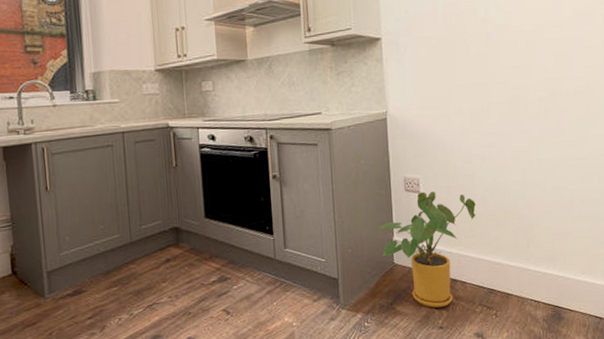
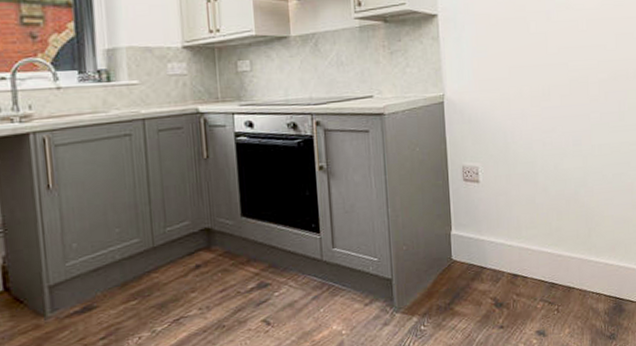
house plant: present [380,191,476,308] -> none [437,180,537,306]

